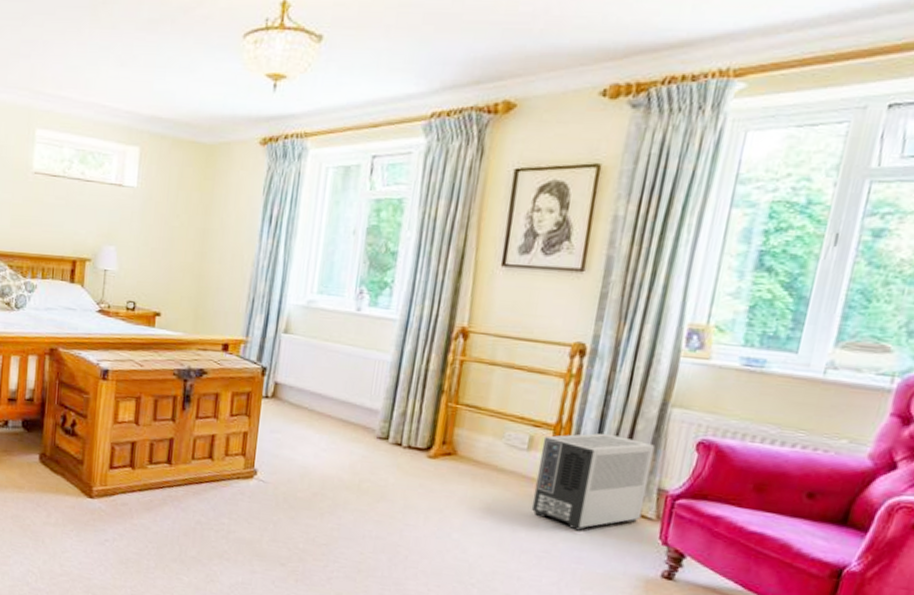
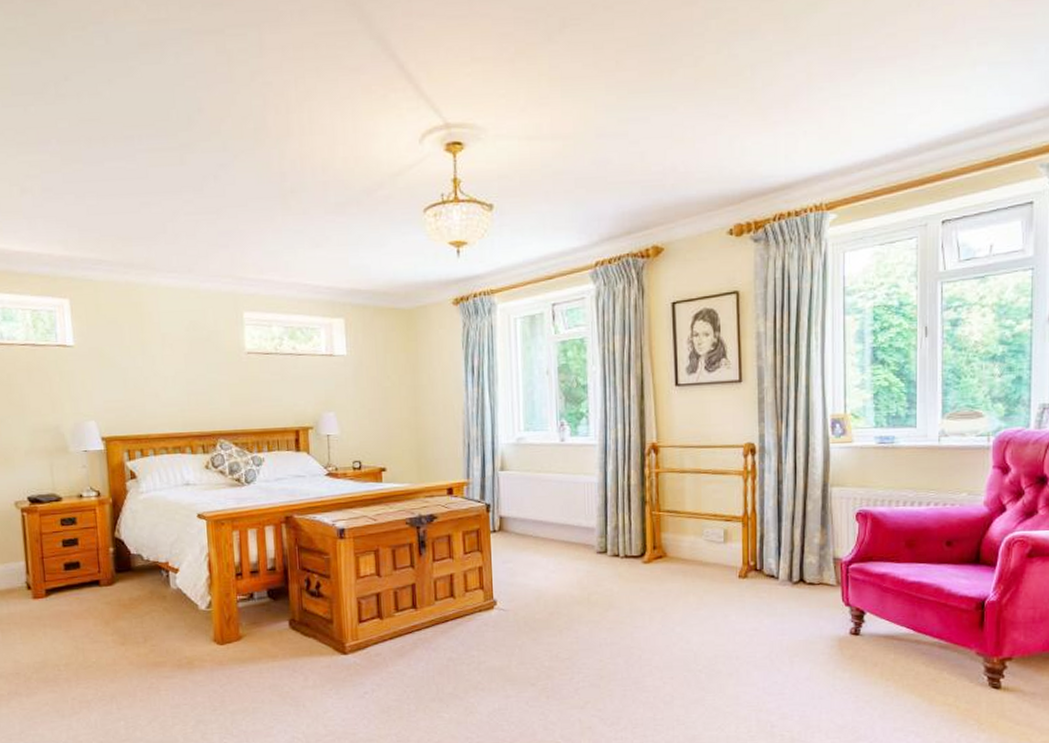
air purifier: present [531,433,656,531] -> none [735,517,825,606]

